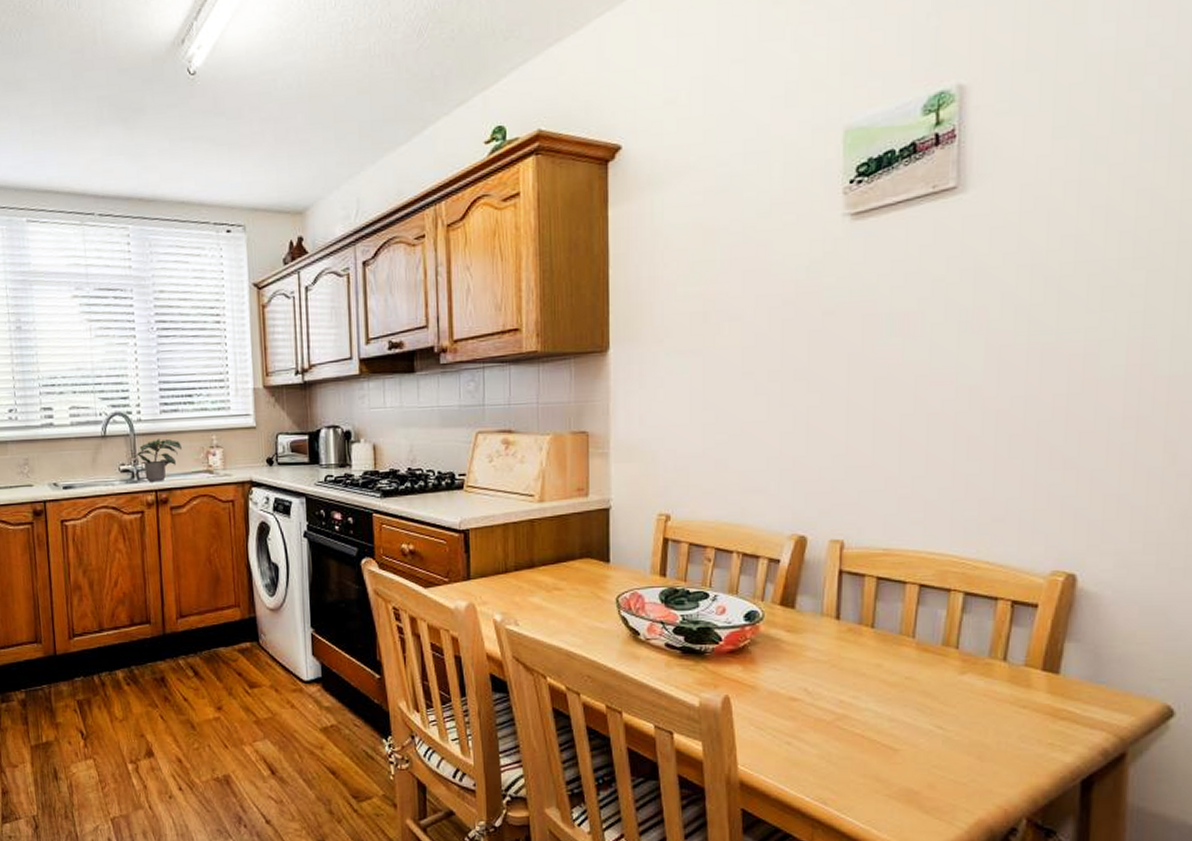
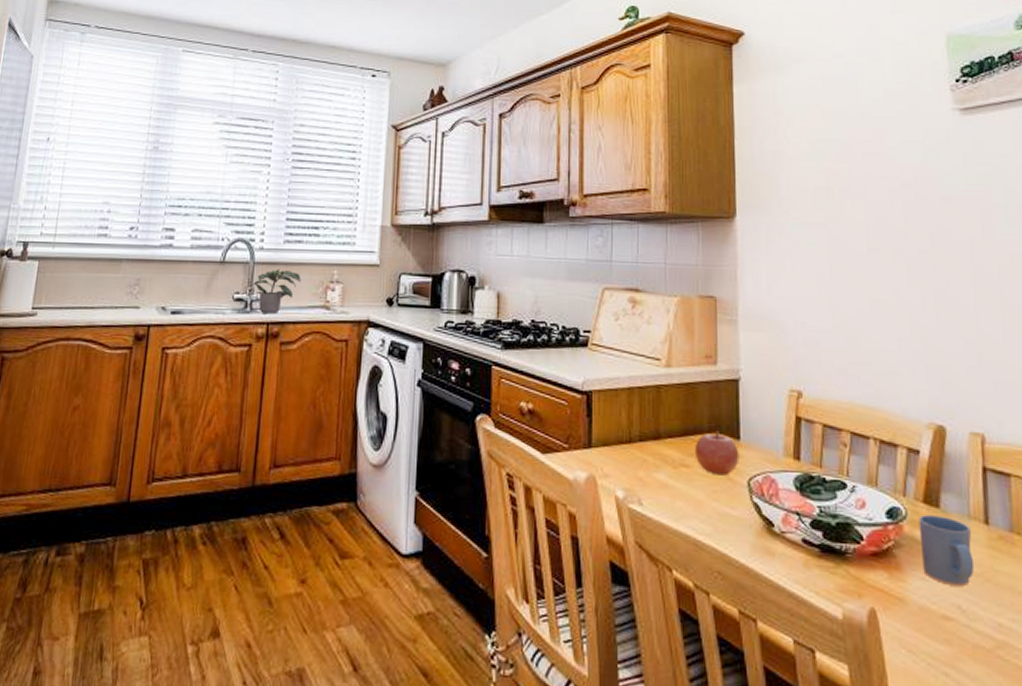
fruit: none [566,556,609,595] -> present [694,431,740,476]
mug: none [774,615,823,672] -> present [918,515,975,586]

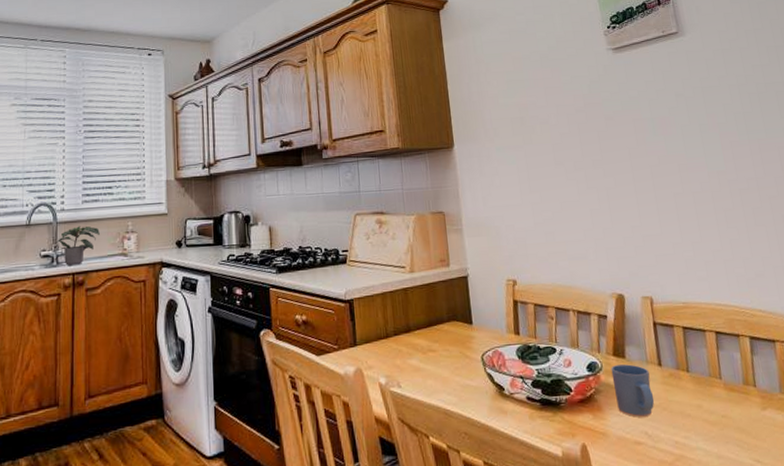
fruit: present [694,431,740,476] -> none [438,319,474,355]

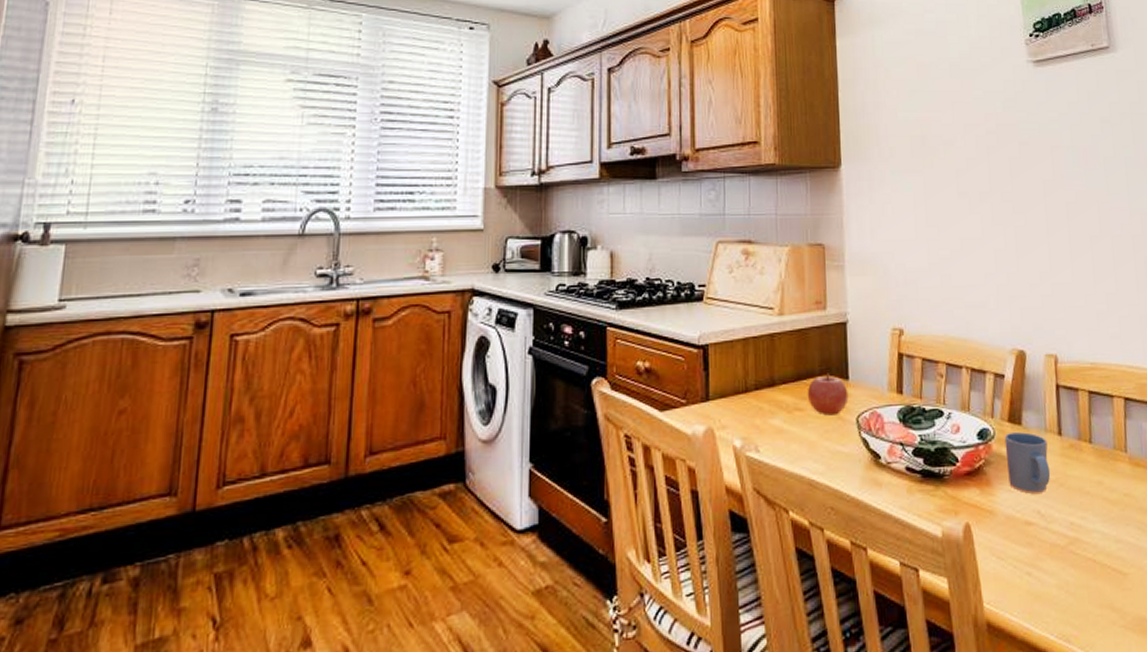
potted plant: present [56,226,100,267] -> none [338,239,395,290]
fruit: none [438,319,474,355] -> present [807,373,849,416]

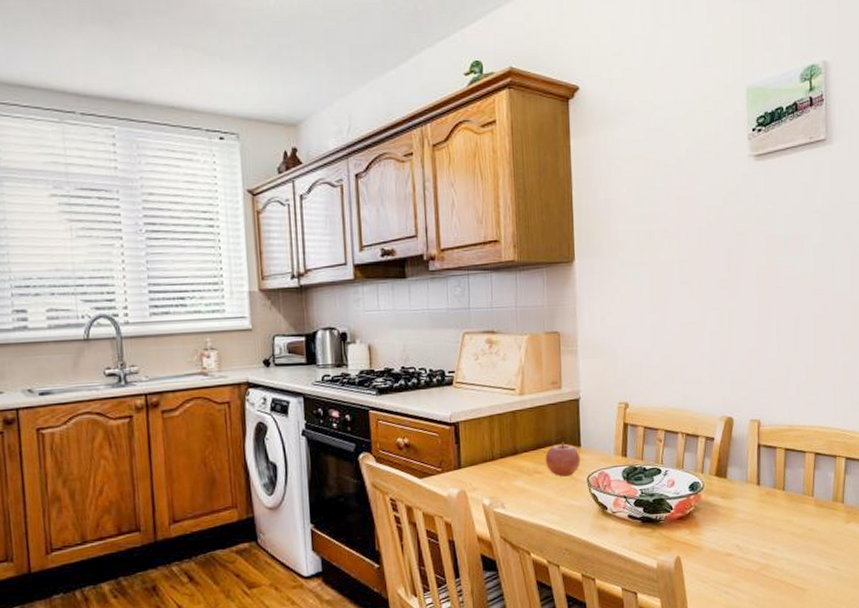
mug: present [1004,432,1051,494] -> none [712,484,749,532]

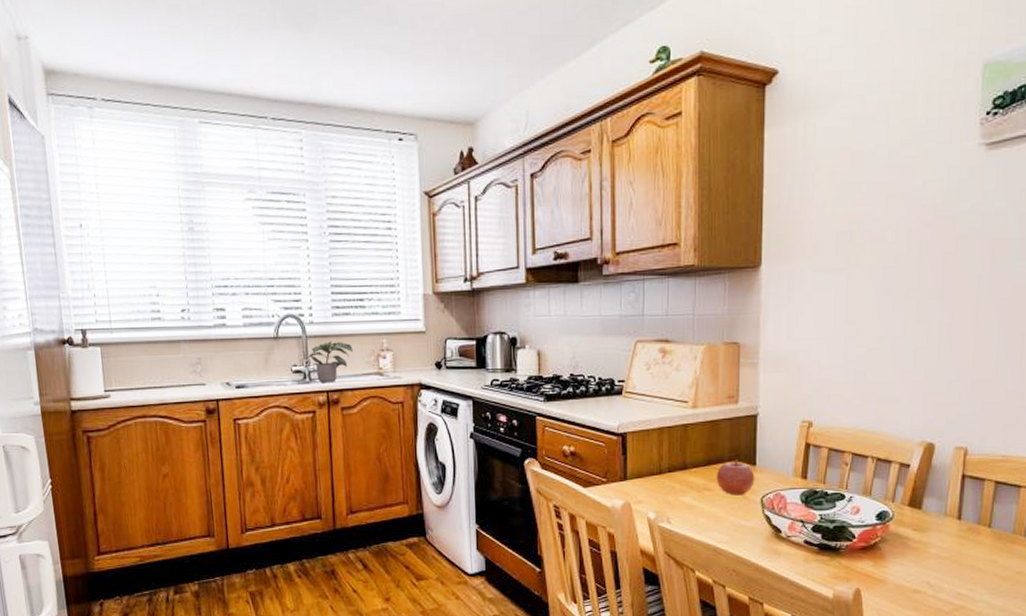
potted plant: none [123,341,174,387] -> present [307,341,353,384]

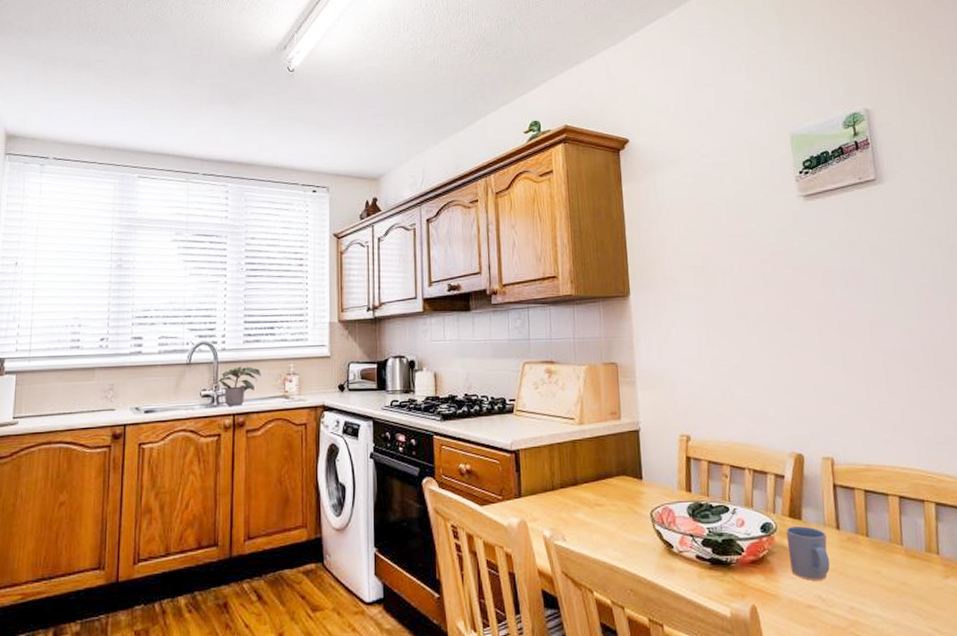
fruit: present [716,459,755,496] -> none [606,474,643,511]
mug: none [902,516,945,567] -> present [786,526,831,581]

